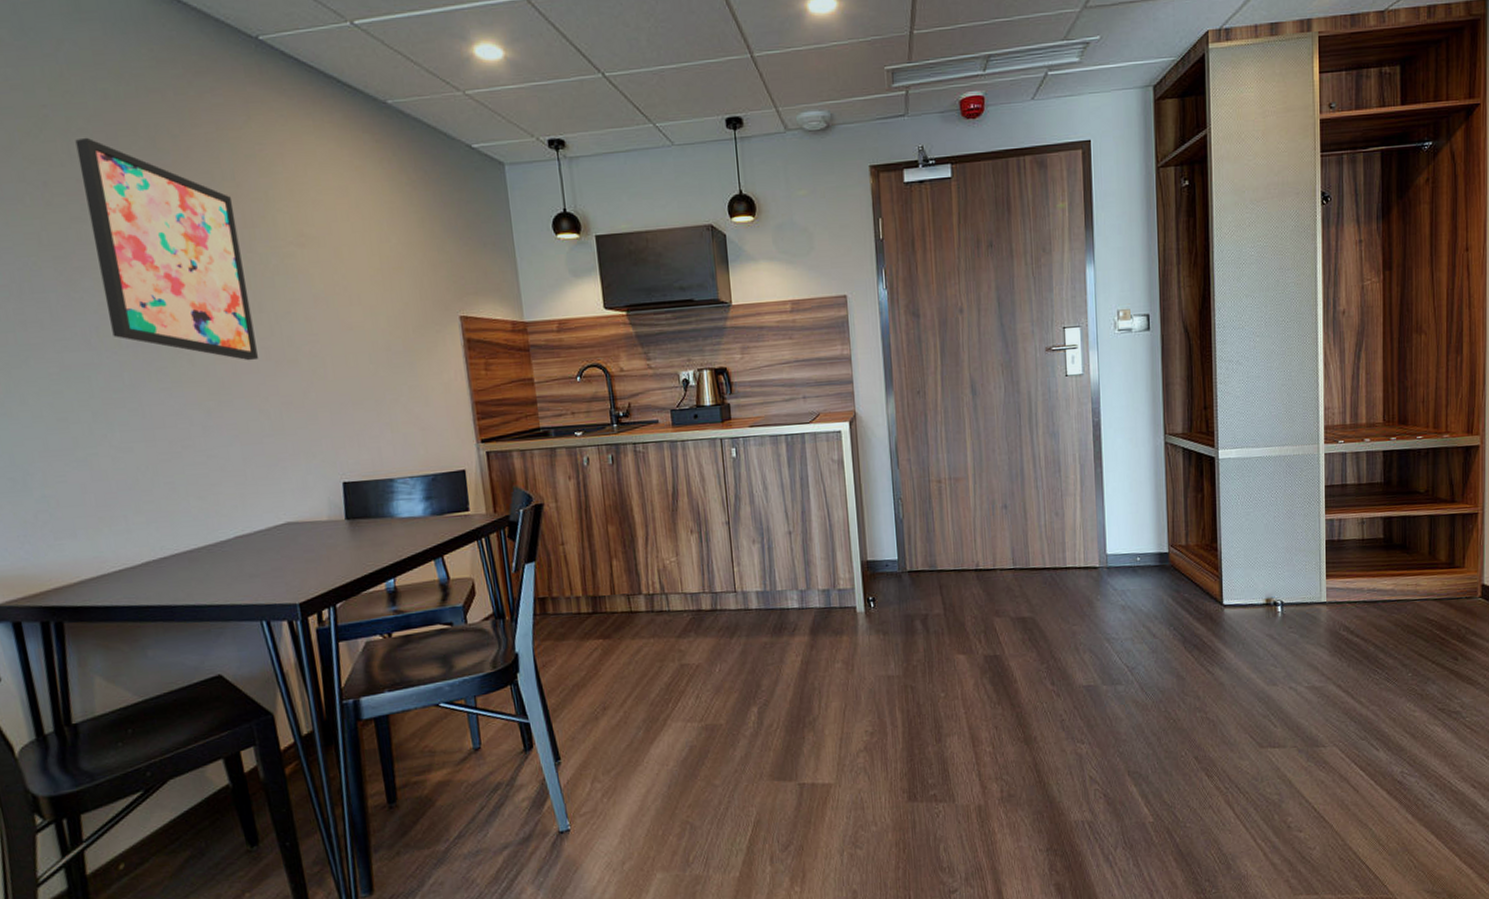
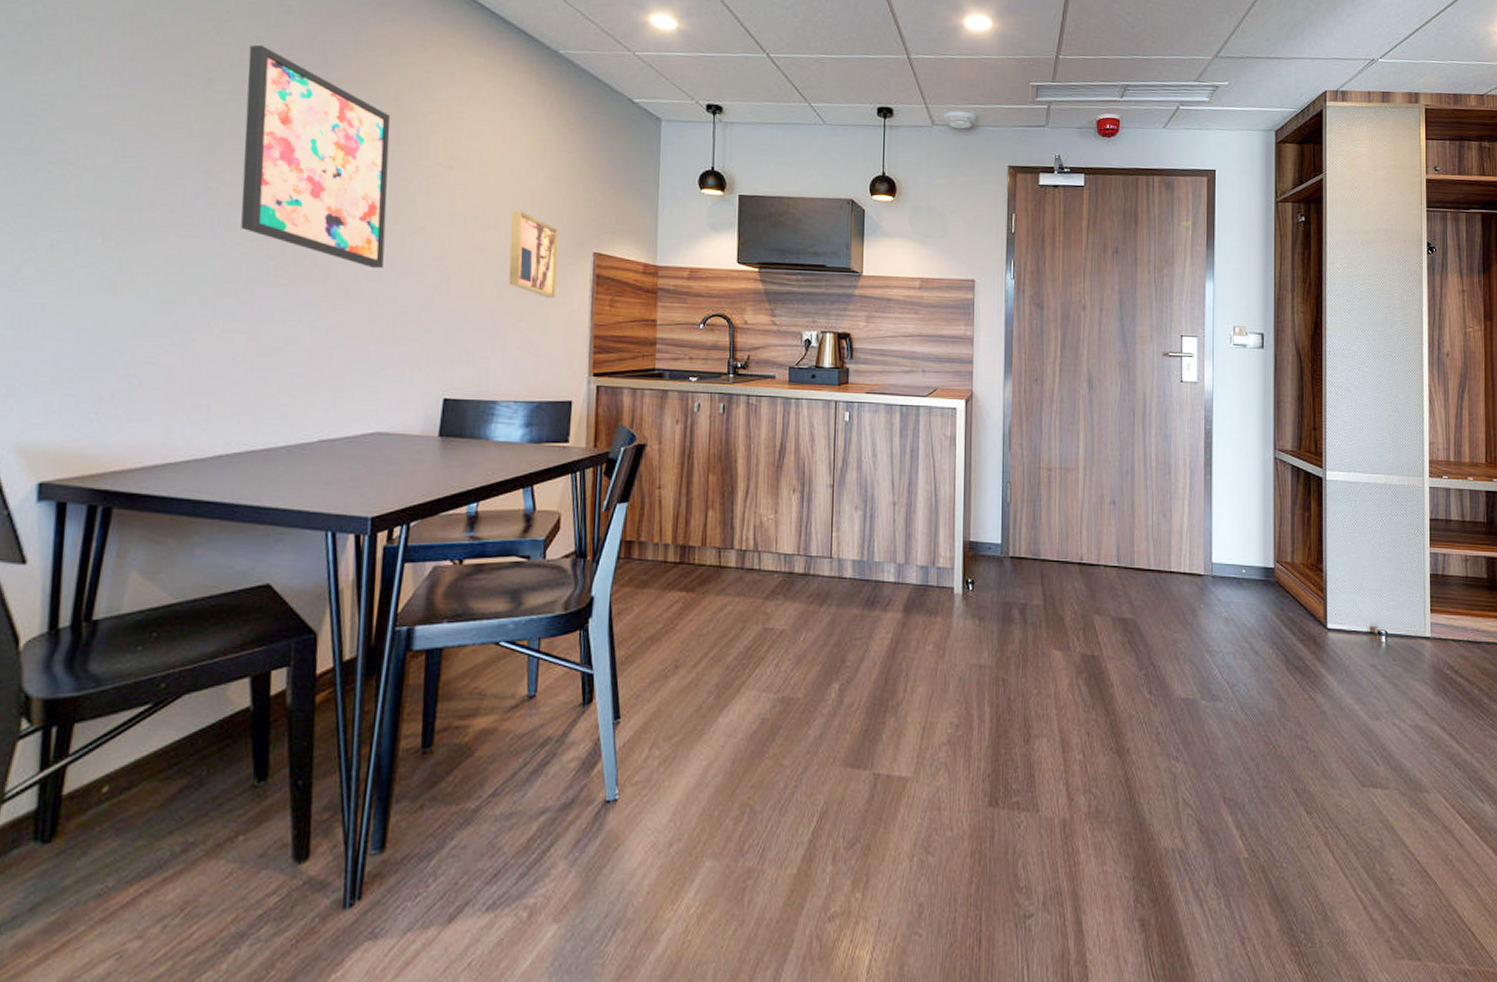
wall art: none [371,281,432,370] -> present [508,210,558,298]

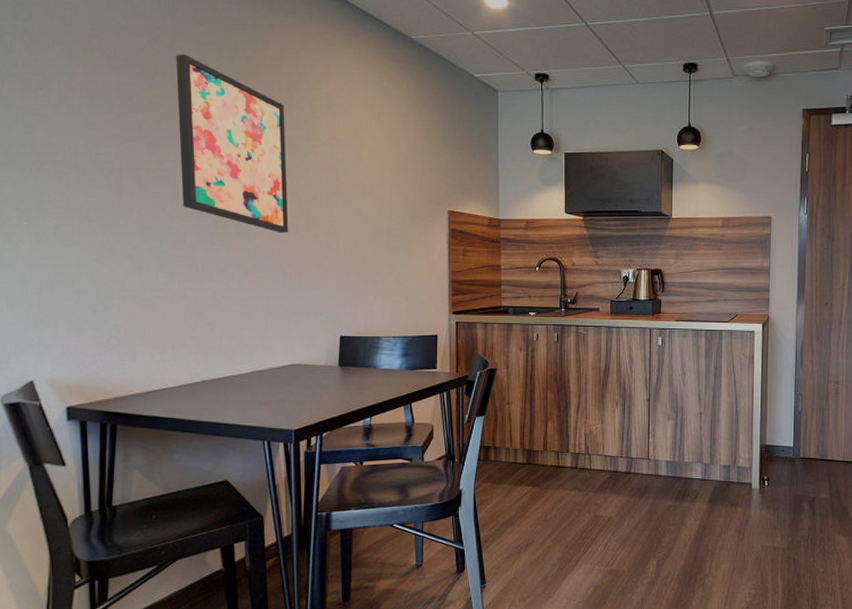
wall art: present [508,210,558,298] -> none [381,178,421,251]

